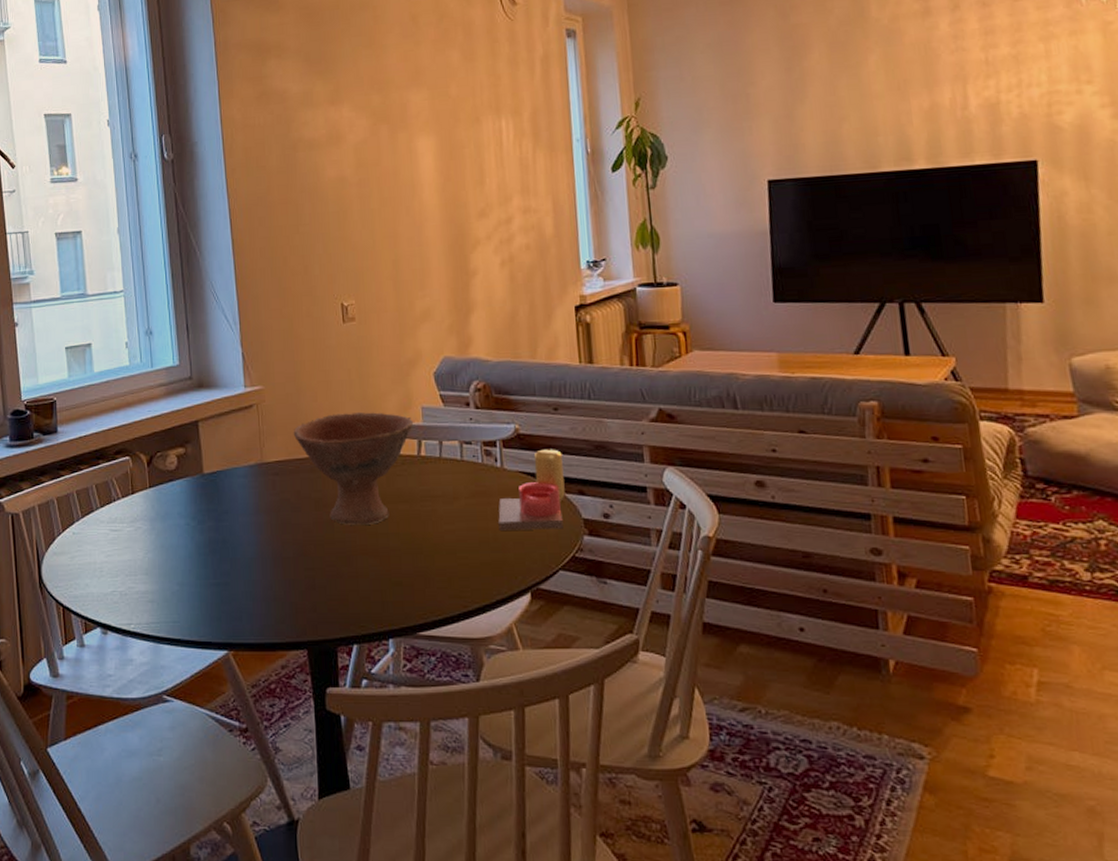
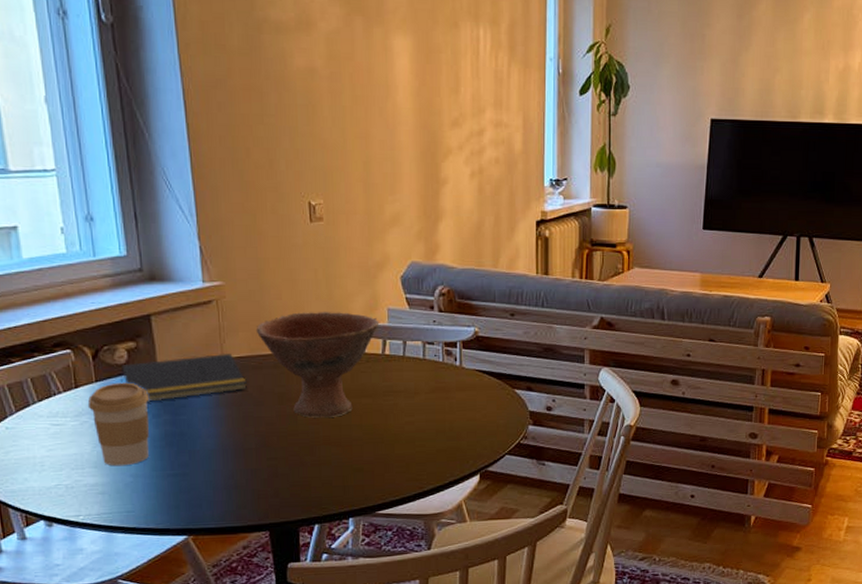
coffee cup: none [142,488,196,574] -> present [87,382,150,467]
notepad: none [171,457,285,508] -> present [120,353,247,402]
candle: present [498,449,565,530] -> none [455,350,515,422]

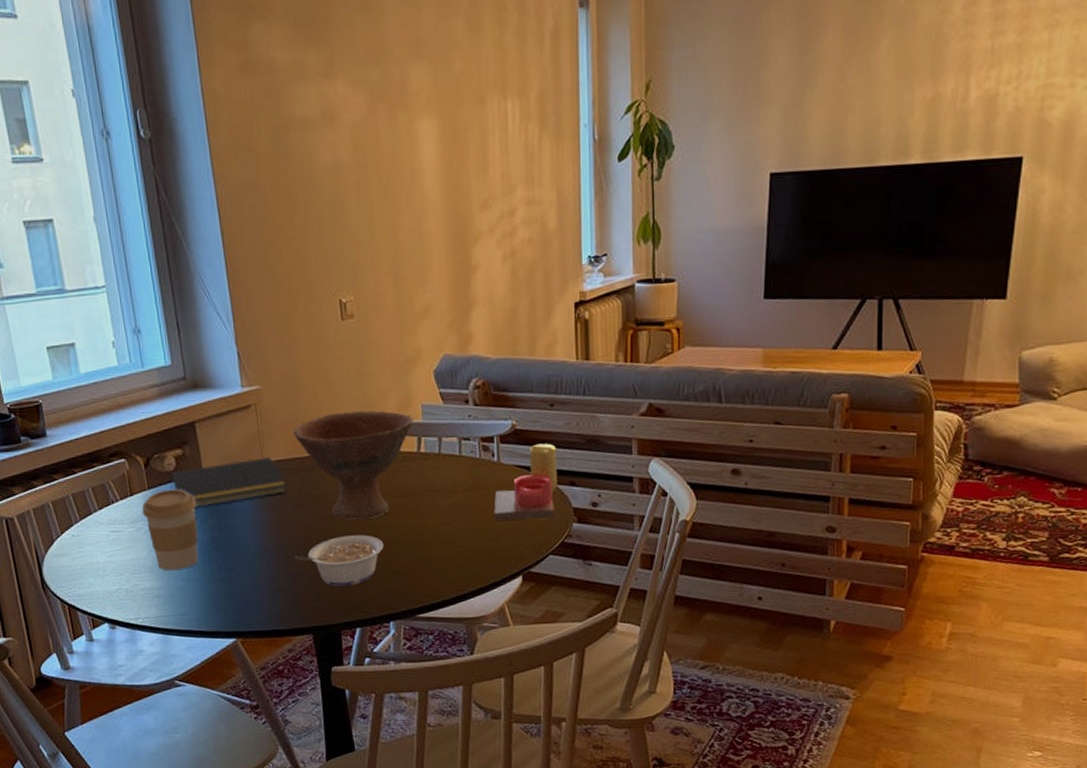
legume: none [253,433,346,483] -> present [294,535,384,587]
candle: none [455,350,515,422] -> present [494,443,557,520]

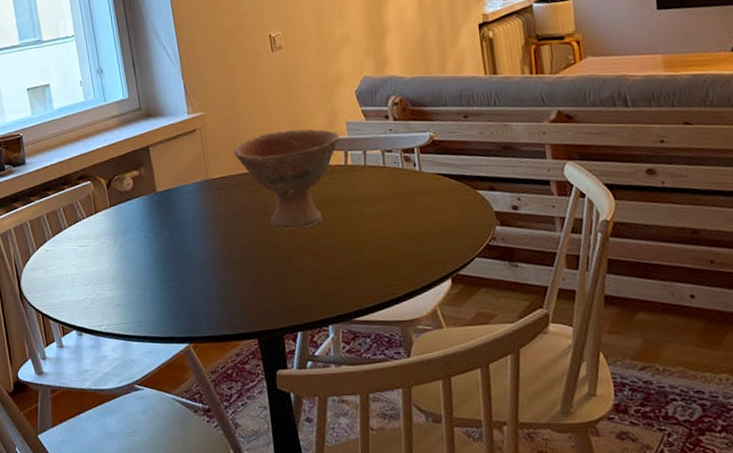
coffee cup: present [142,489,198,571] -> none [105,206,154,281]
notepad: present [170,457,287,508] -> none [128,174,230,222]
legume: present [294,535,384,587] -> none [238,243,320,292]
candle: present [494,443,557,520] -> none [419,152,478,226]

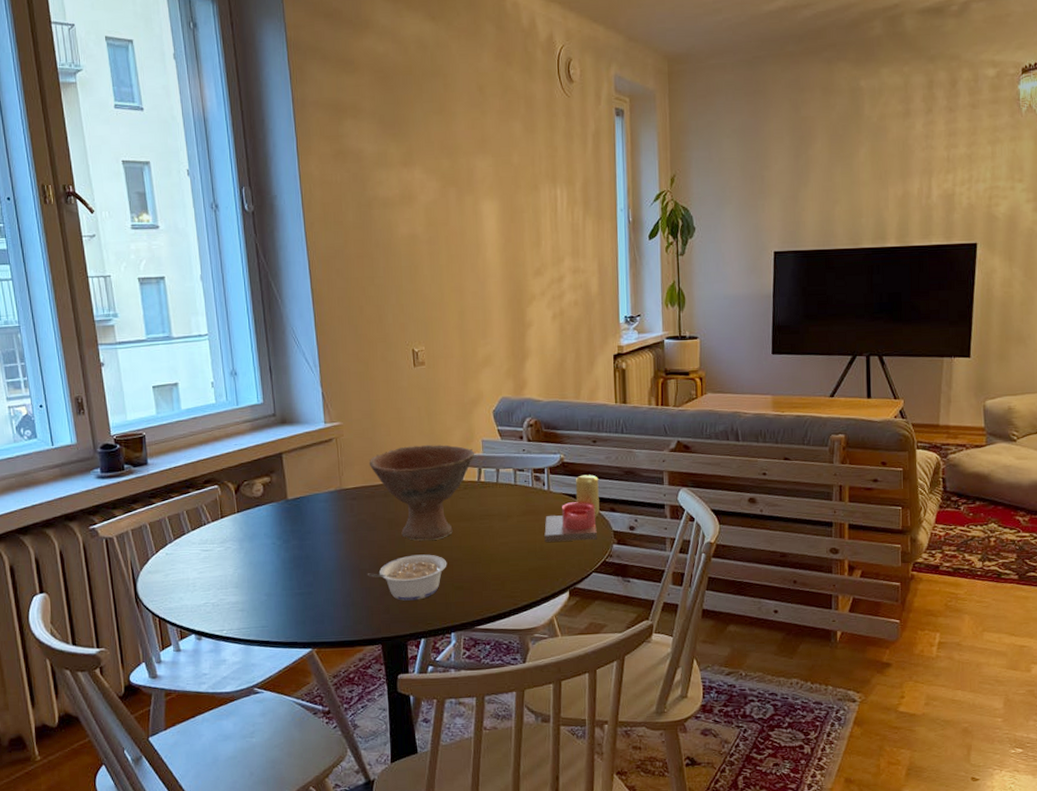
legume: none [238,243,320,292] -> present [367,554,447,601]
candle: none [419,152,478,226] -> present [544,474,600,542]

